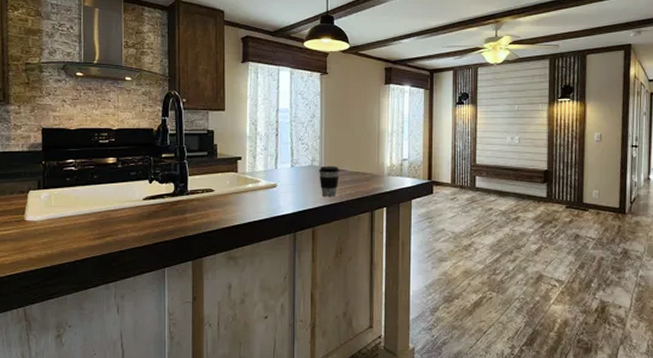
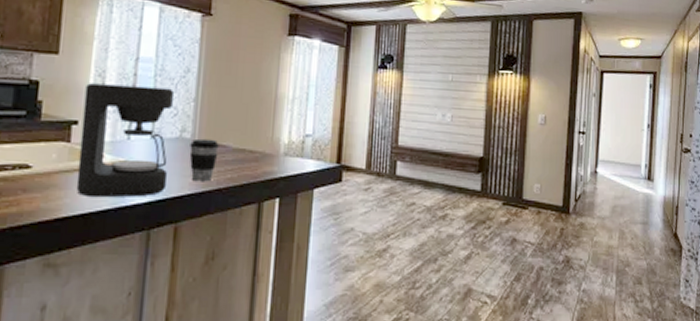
coffee maker: none [244,130,304,211] -> present [76,83,174,198]

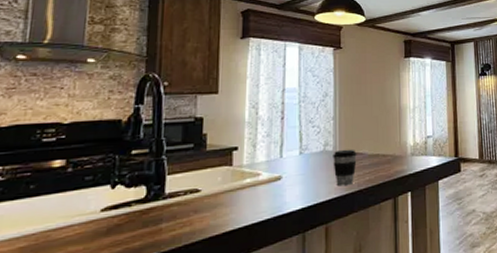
coffee maker: present [76,83,174,198] -> none [239,111,315,211]

